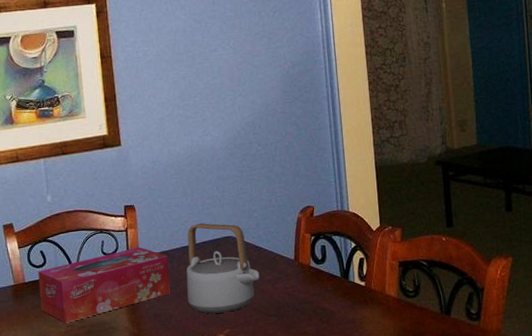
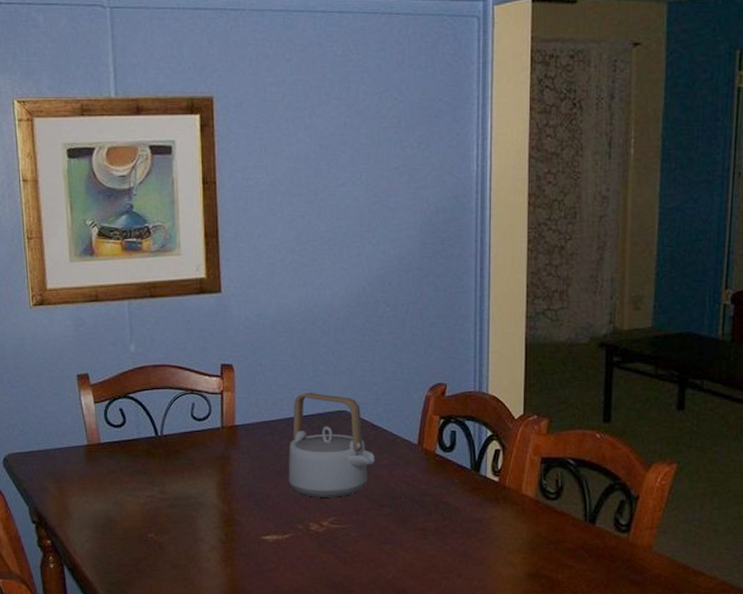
tissue box: present [38,247,170,323] -> none [116,414,269,493]

